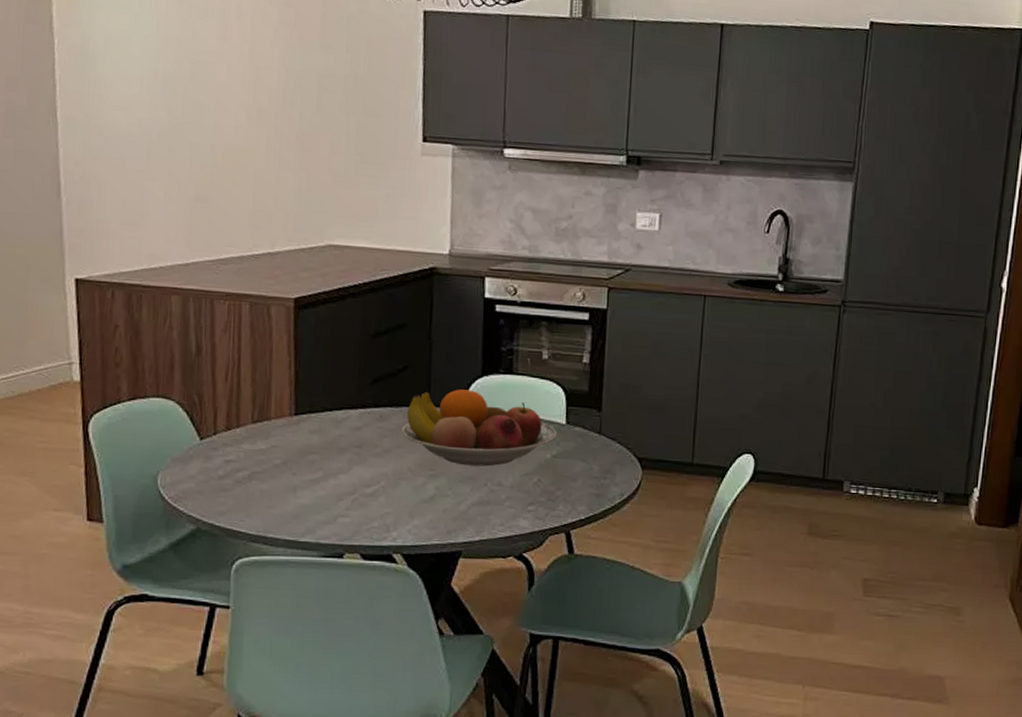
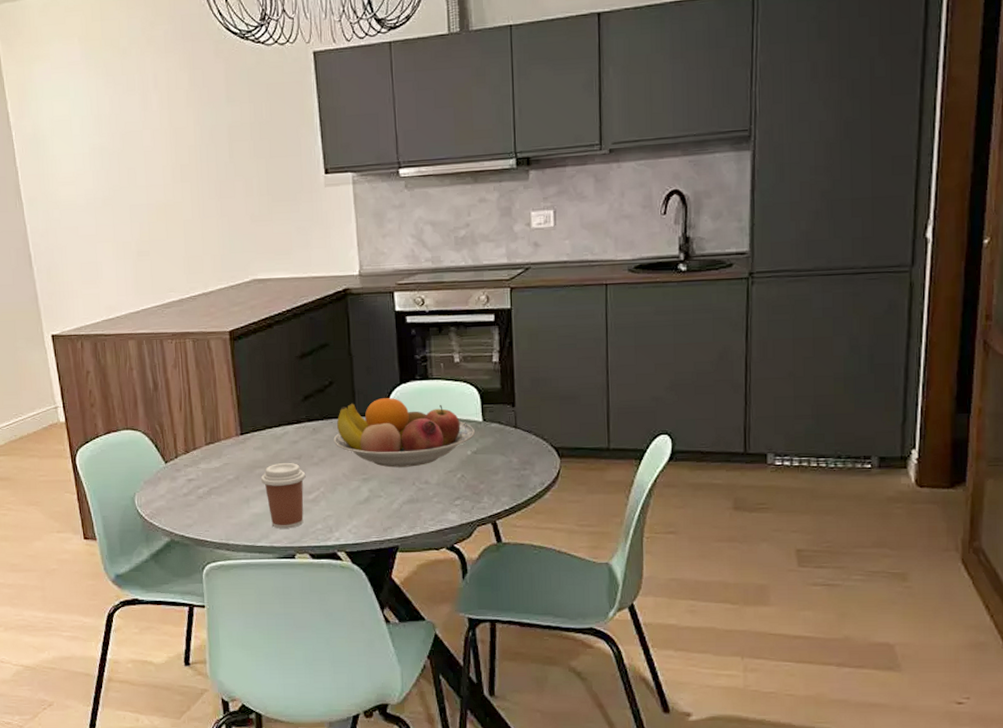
coffee cup: none [312,451,366,524] -> present [260,463,306,529]

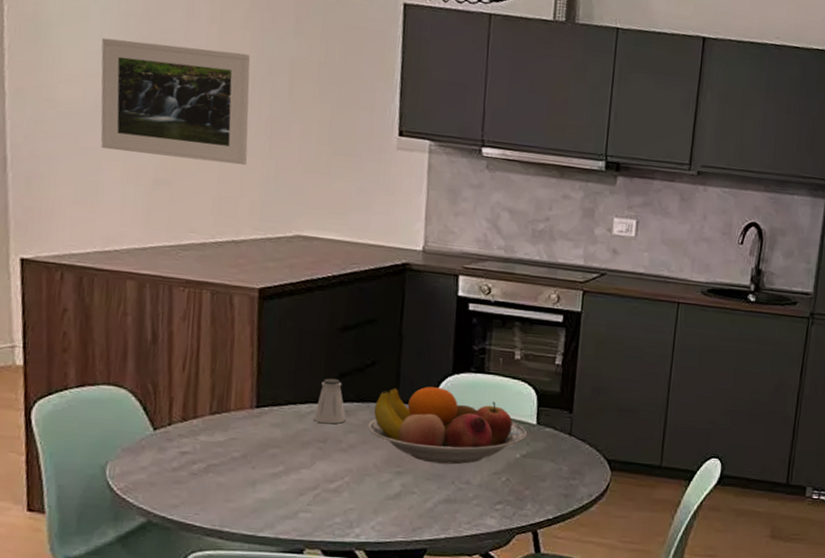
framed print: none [84,129,205,234] -> present [100,37,250,166]
coffee cup: present [260,463,306,529] -> none [273,445,330,519]
saltshaker: none [287,401,314,443] -> present [313,378,346,424]

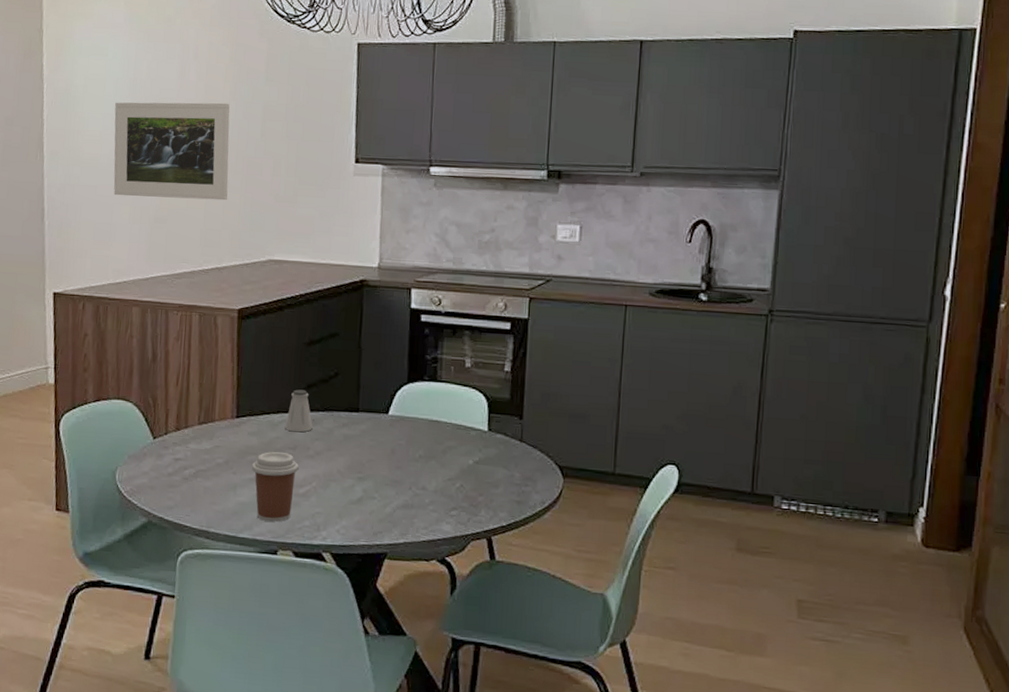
coffee cup: none [273,445,330,519] -> present [251,452,299,522]
fruit bowl: present [368,386,527,465] -> none [332,395,479,471]

